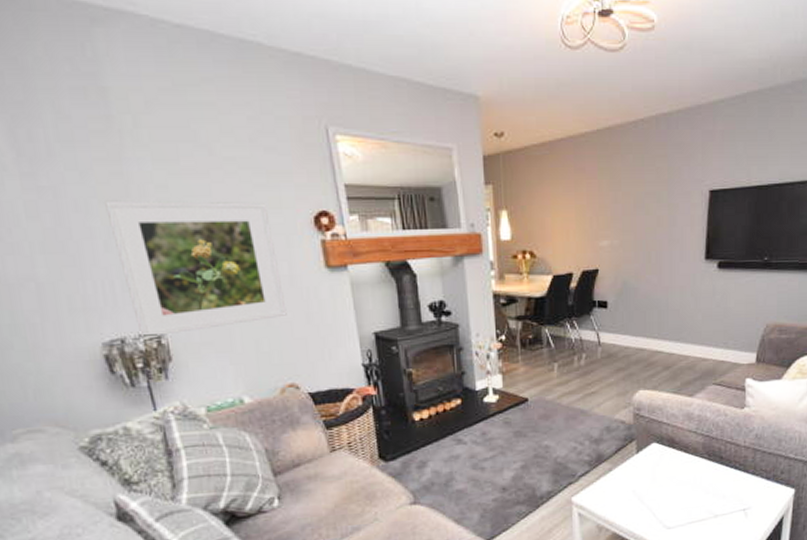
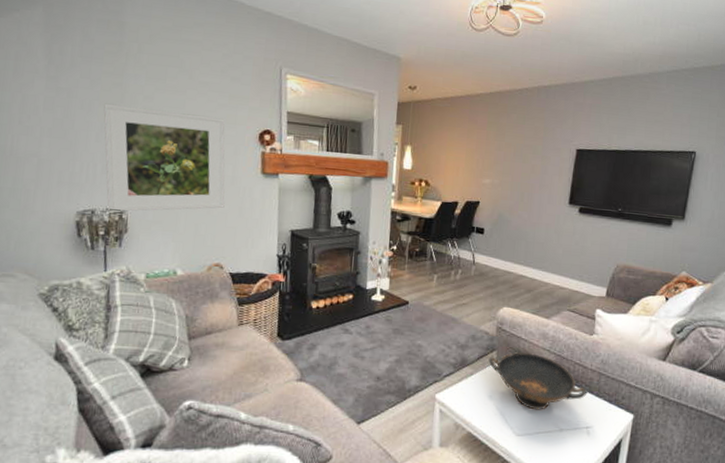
decorative bowl: none [628,437,742,499] -> present [488,352,588,410]

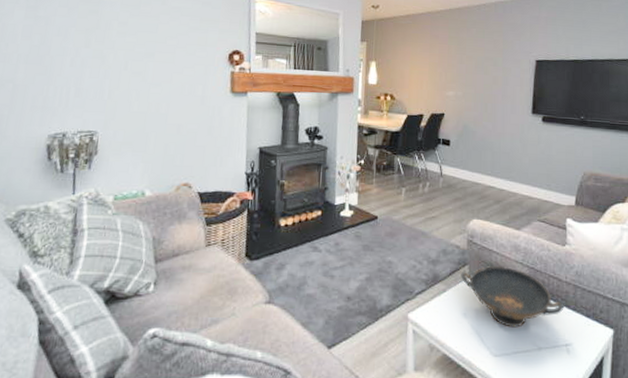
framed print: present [103,103,225,212] -> none [78,29,196,134]

